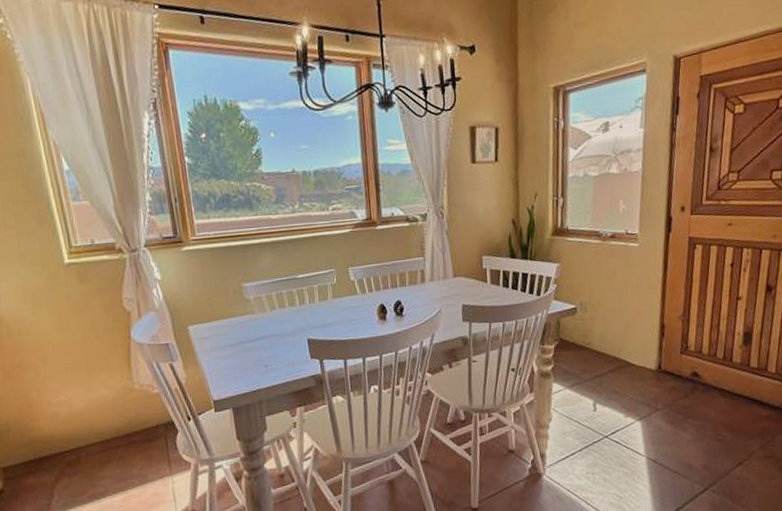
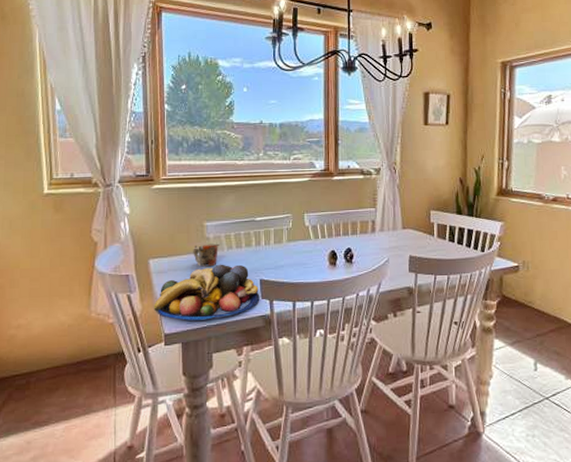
fruit bowl: none [198,325,310,386] -> present [154,264,260,321]
mug: none [233,305,262,330] -> present [193,243,220,267]

